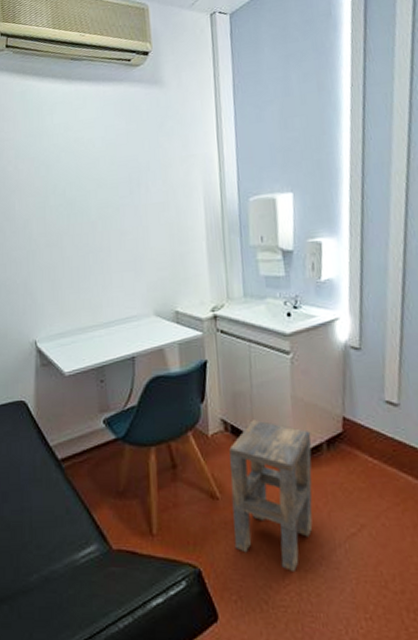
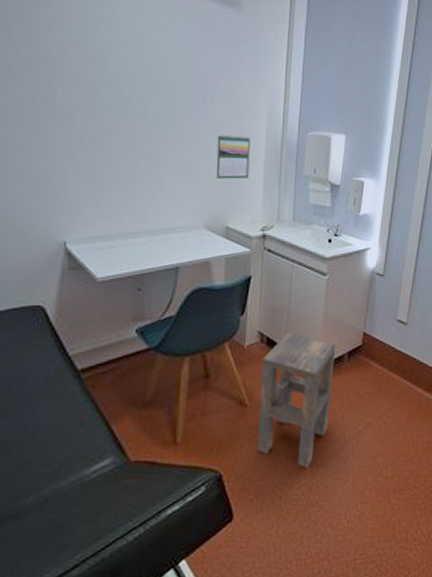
calendar: none [156,214,192,263] -> present [216,134,250,179]

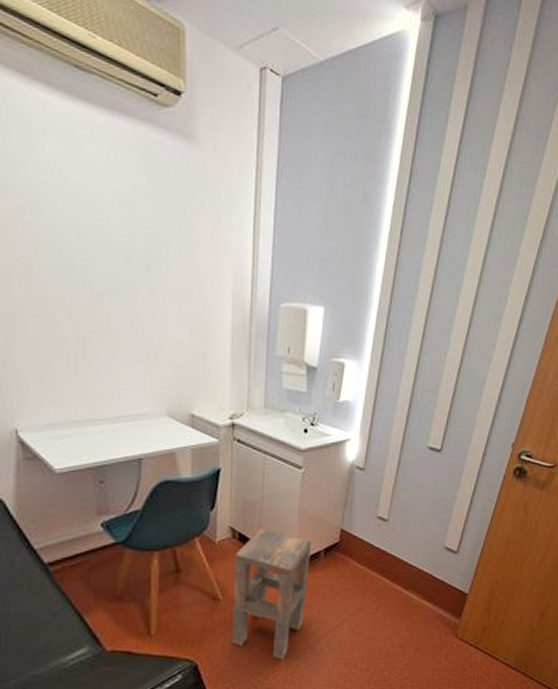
calendar: present [216,134,250,179] -> none [176,305,214,360]

